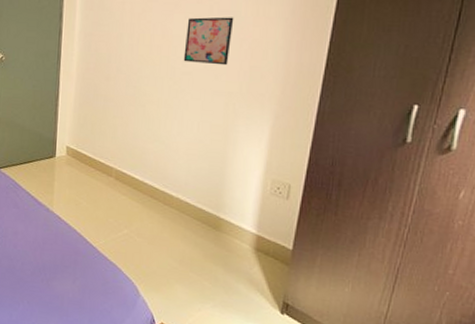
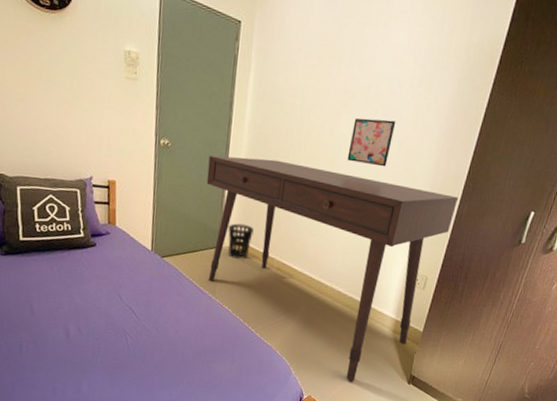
desk: none [40,65,318,308] -> present [206,155,459,381]
wastebasket: none [63,132,89,169] -> present [228,223,254,259]

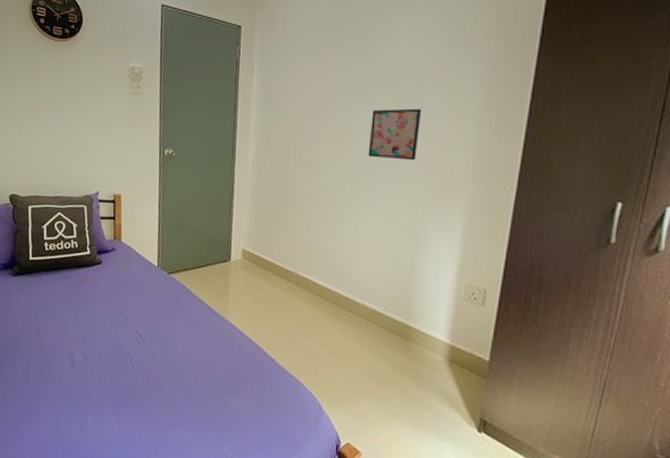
desk: present [206,155,459,381] -> none [213,161,514,426]
wastebasket: present [228,223,254,259] -> none [238,233,267,273]

